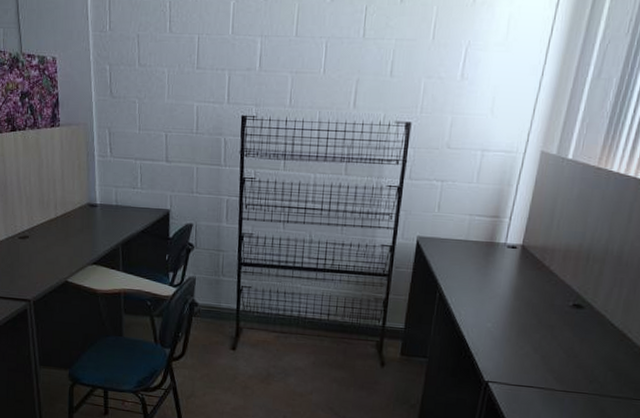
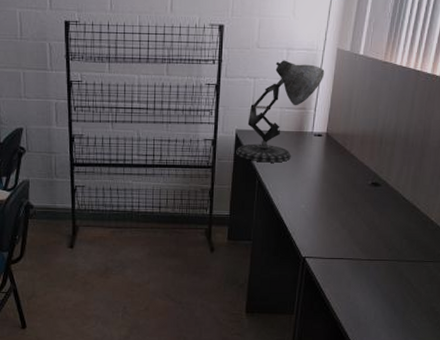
desk lamp: none [416,162,525,275] -> present [236,60,325,163]

